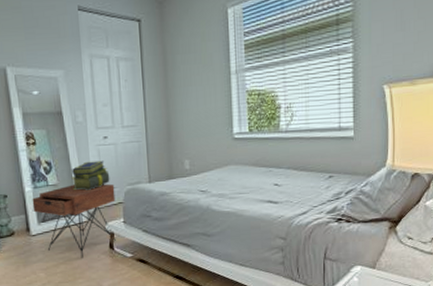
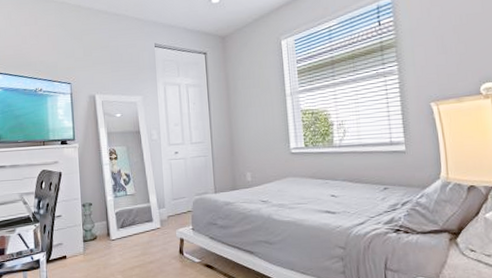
nightstand: present [32,183,116,258] -> none [113,194,185,262]
stack of books: present [71,160,110,191] -> none [147,173,180,200]

